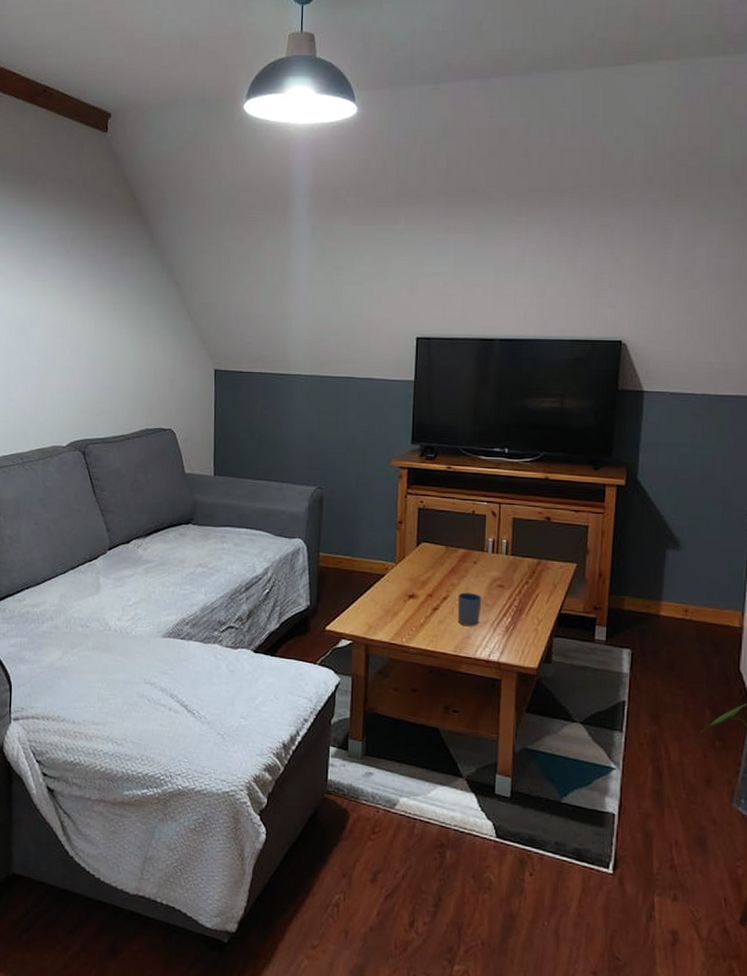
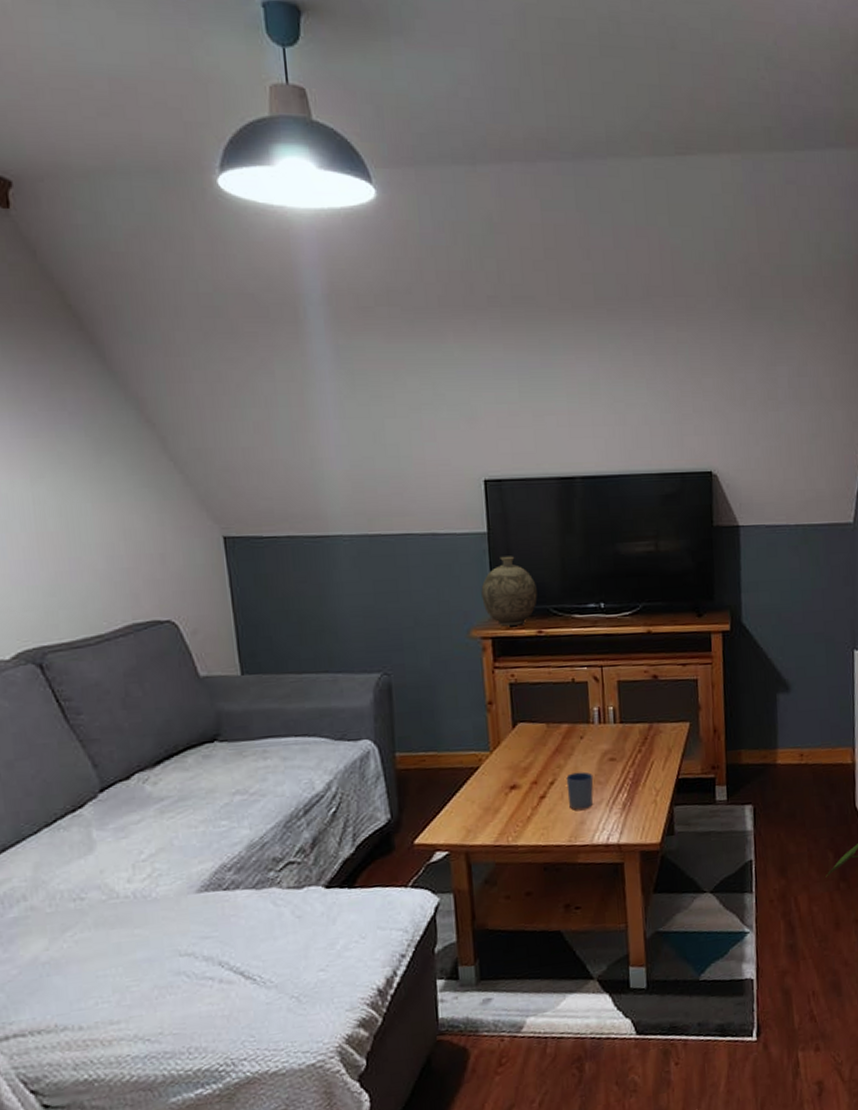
decorative vase: none [403,401,451,460] -> present [481,556,538,626]

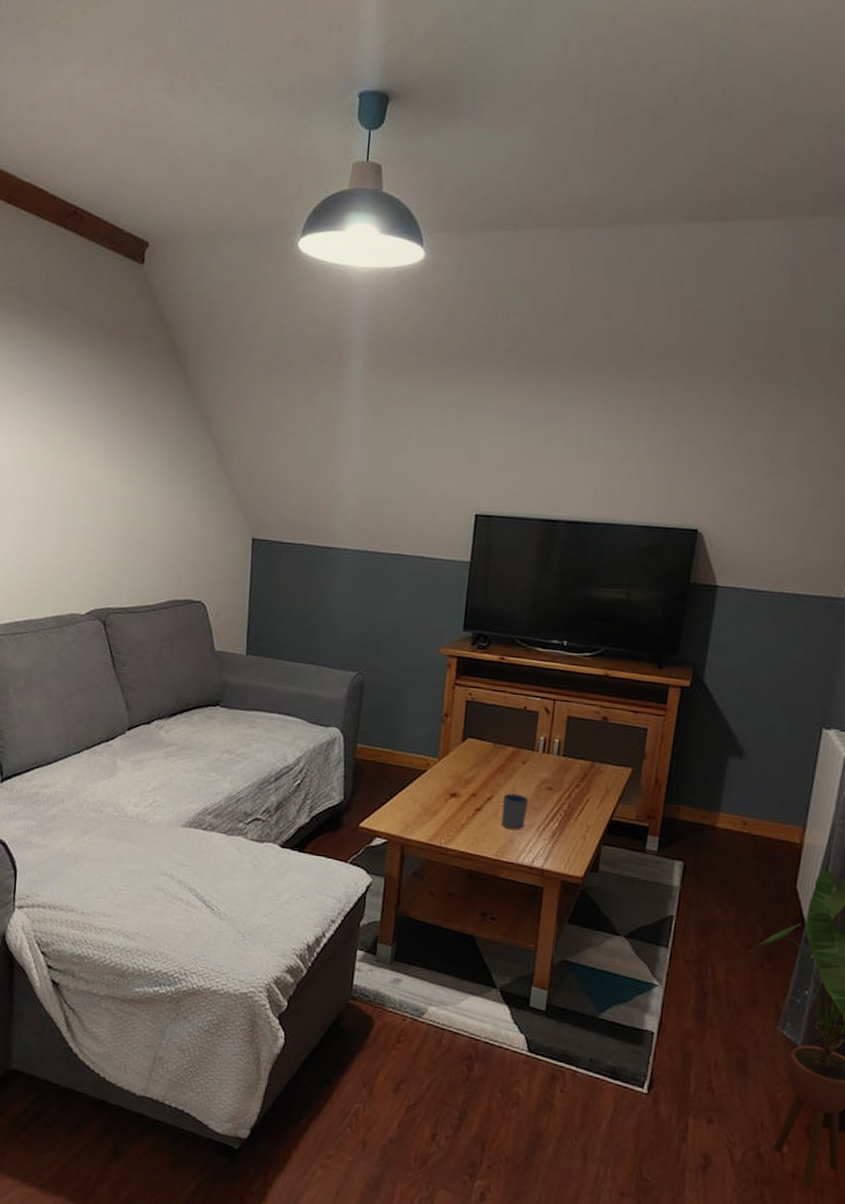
decorative vase: present [481,556,538,626] -> none [455,585,507,650]

